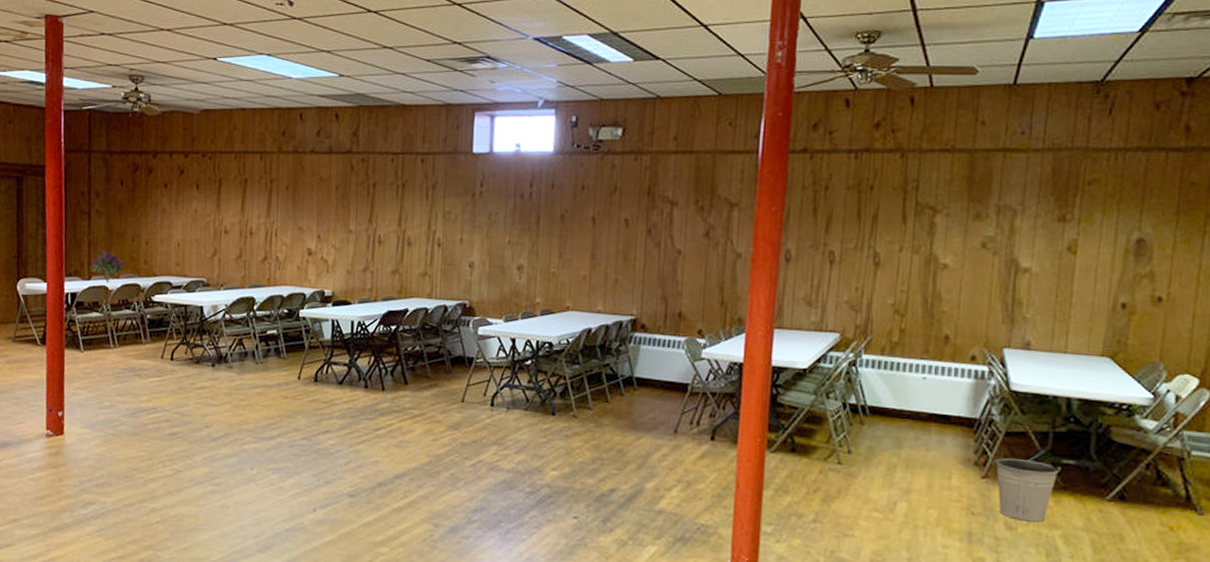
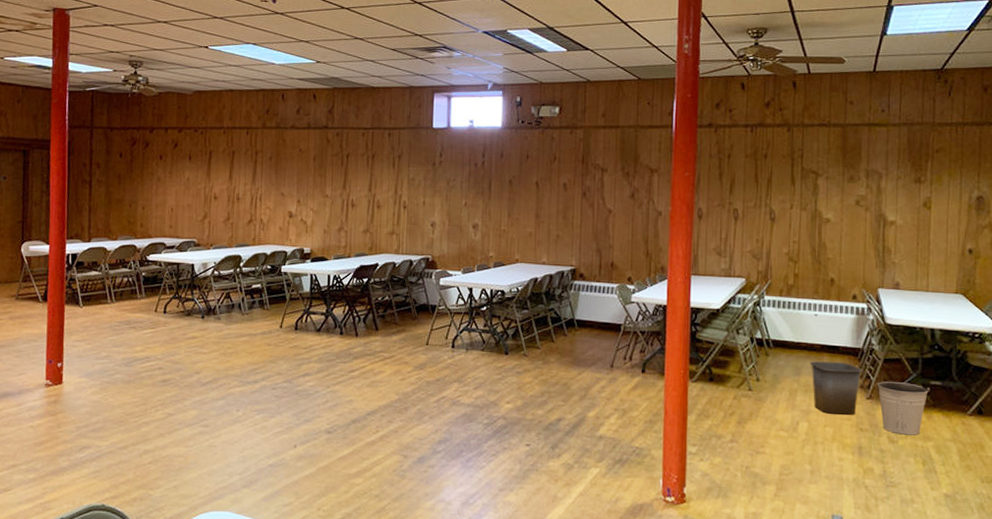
bouquet: present [90,251,125,281] -> none [90,216,123,243]
waste bin: none [913,432,978,496] -> present [810,361,862,415]

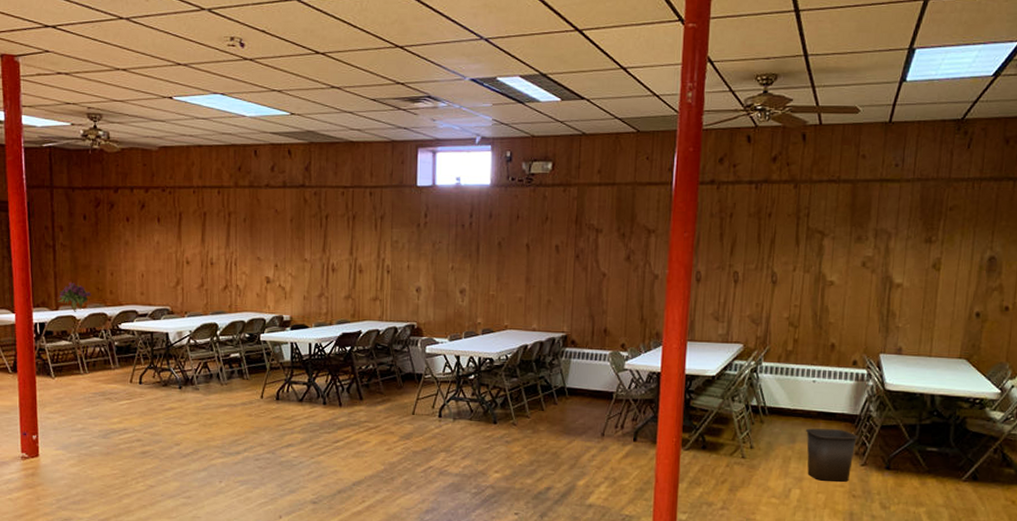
bouquet: none [90,216,123,243] -> present [57,282,91,311]
bucket: present [876,381,930,436] -> none [871,448,926,502]

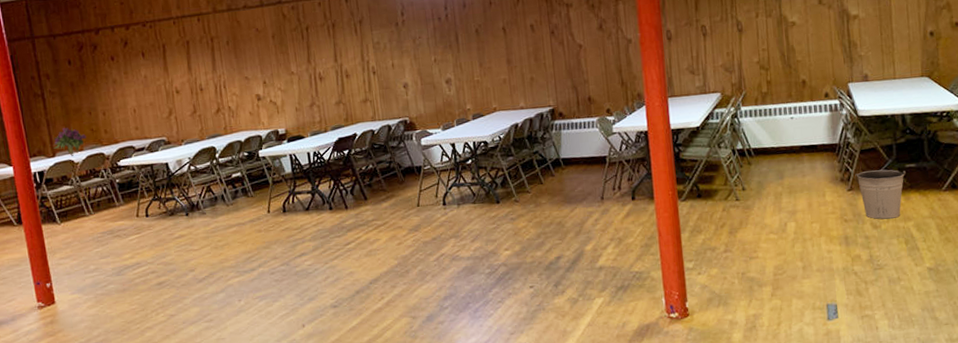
waste bin: present [805,428,858,482] -> none [791,159,841,211]
bucket: none [871,448,926,502] -> present [855,169,906,220]

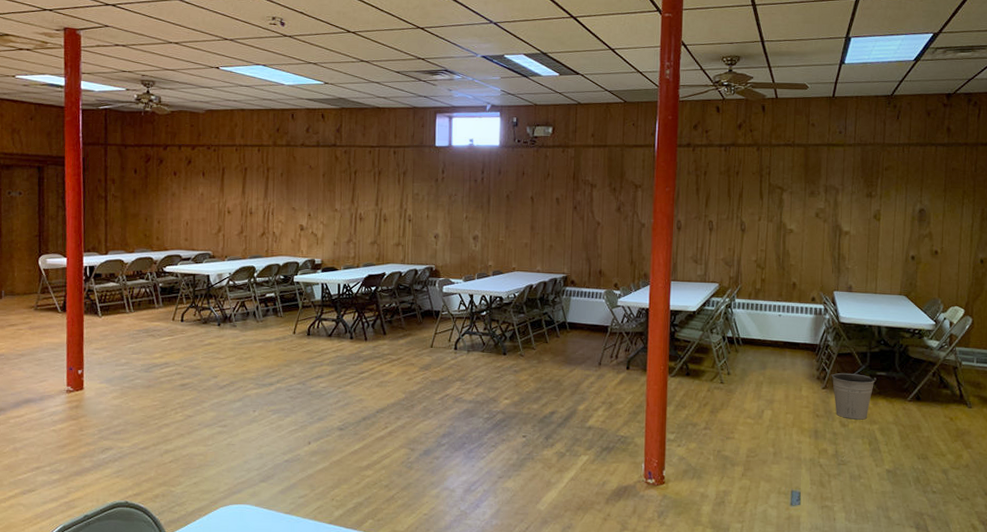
bouquet: present [53,127,86,155] -> none [107,230,139,255]

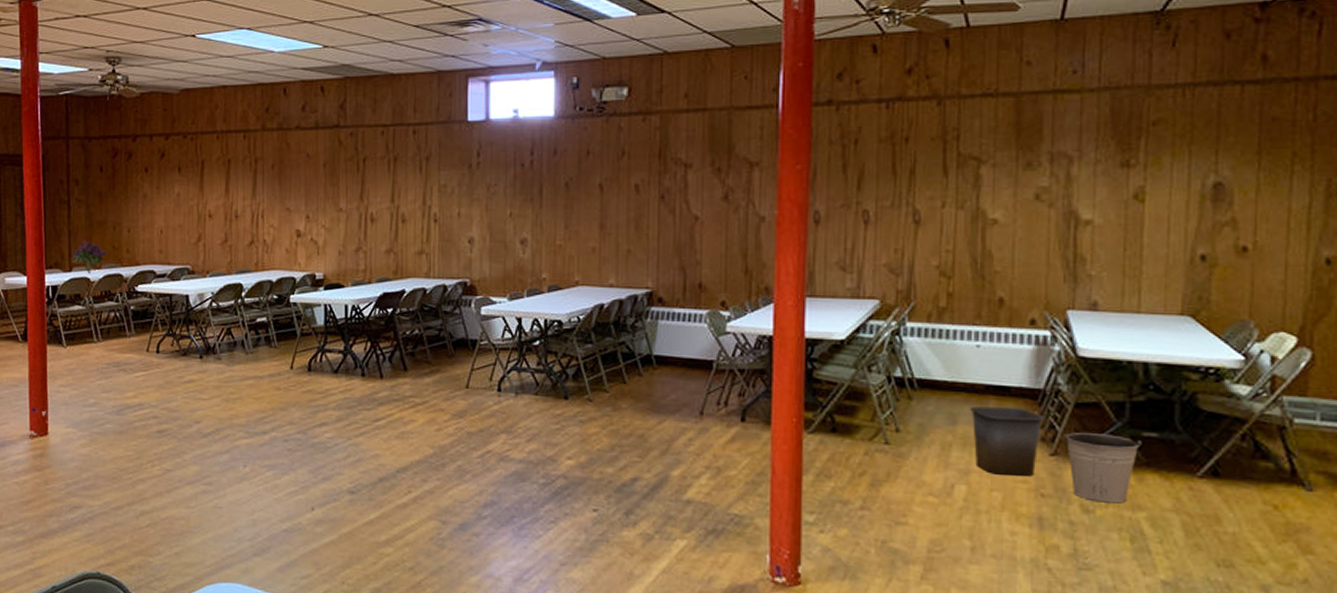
bouquet: none [107,230,139,255] -> present [70,241,107,272]
waste bin: none [774,356,819,403] -> present [969,406,1044,476]

